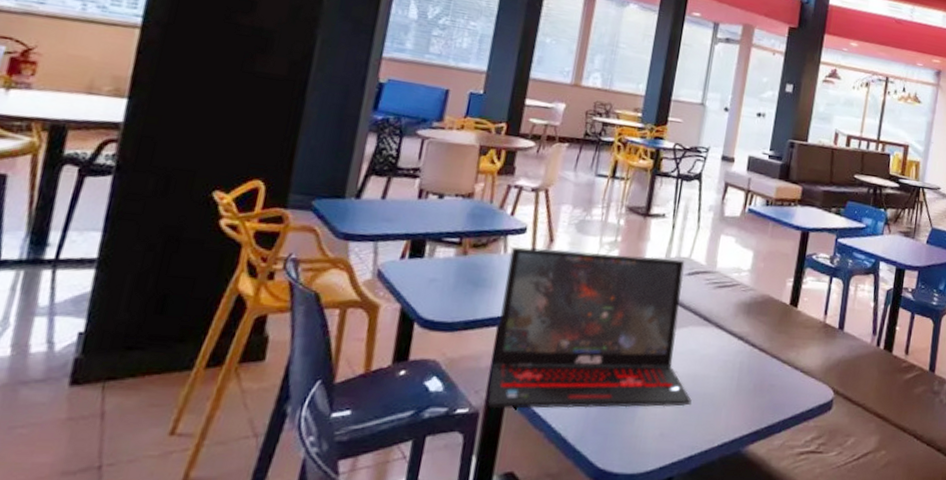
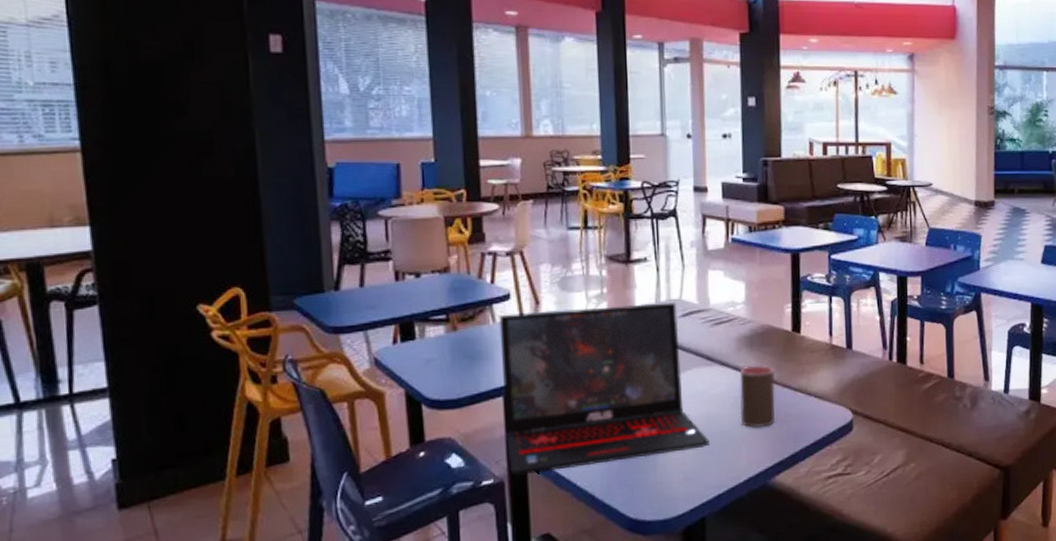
cup: none [725,332,768,394] -> present [740,365,775,428]

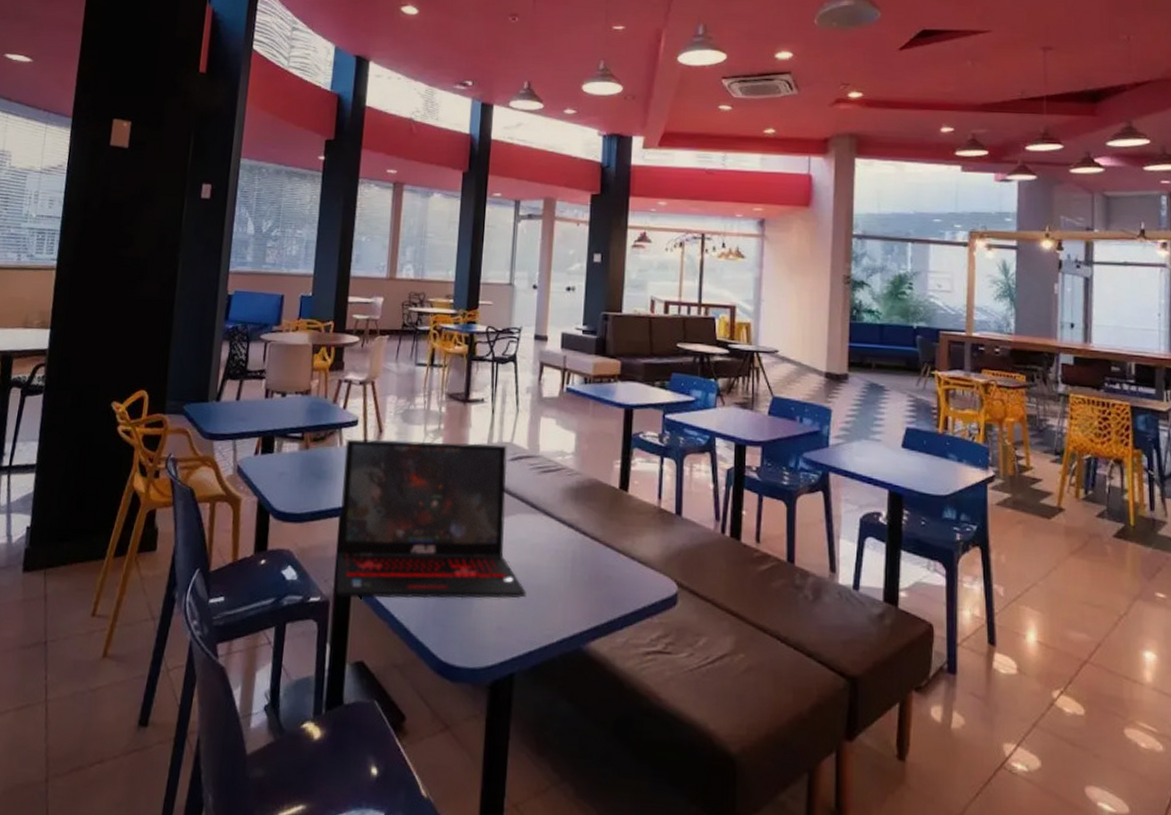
cup: present [740,365,775,428] -> none [559,520,599,587]

